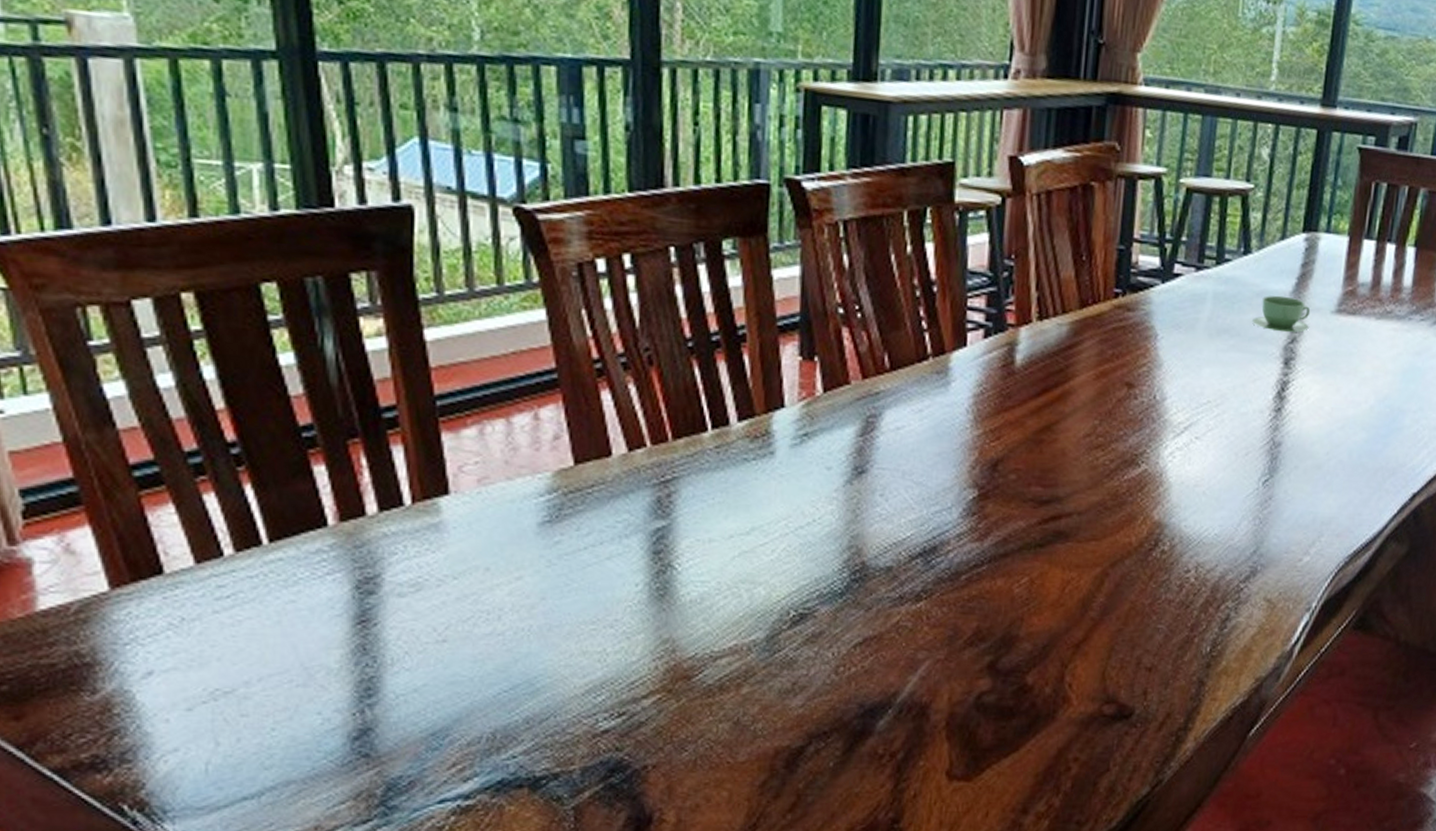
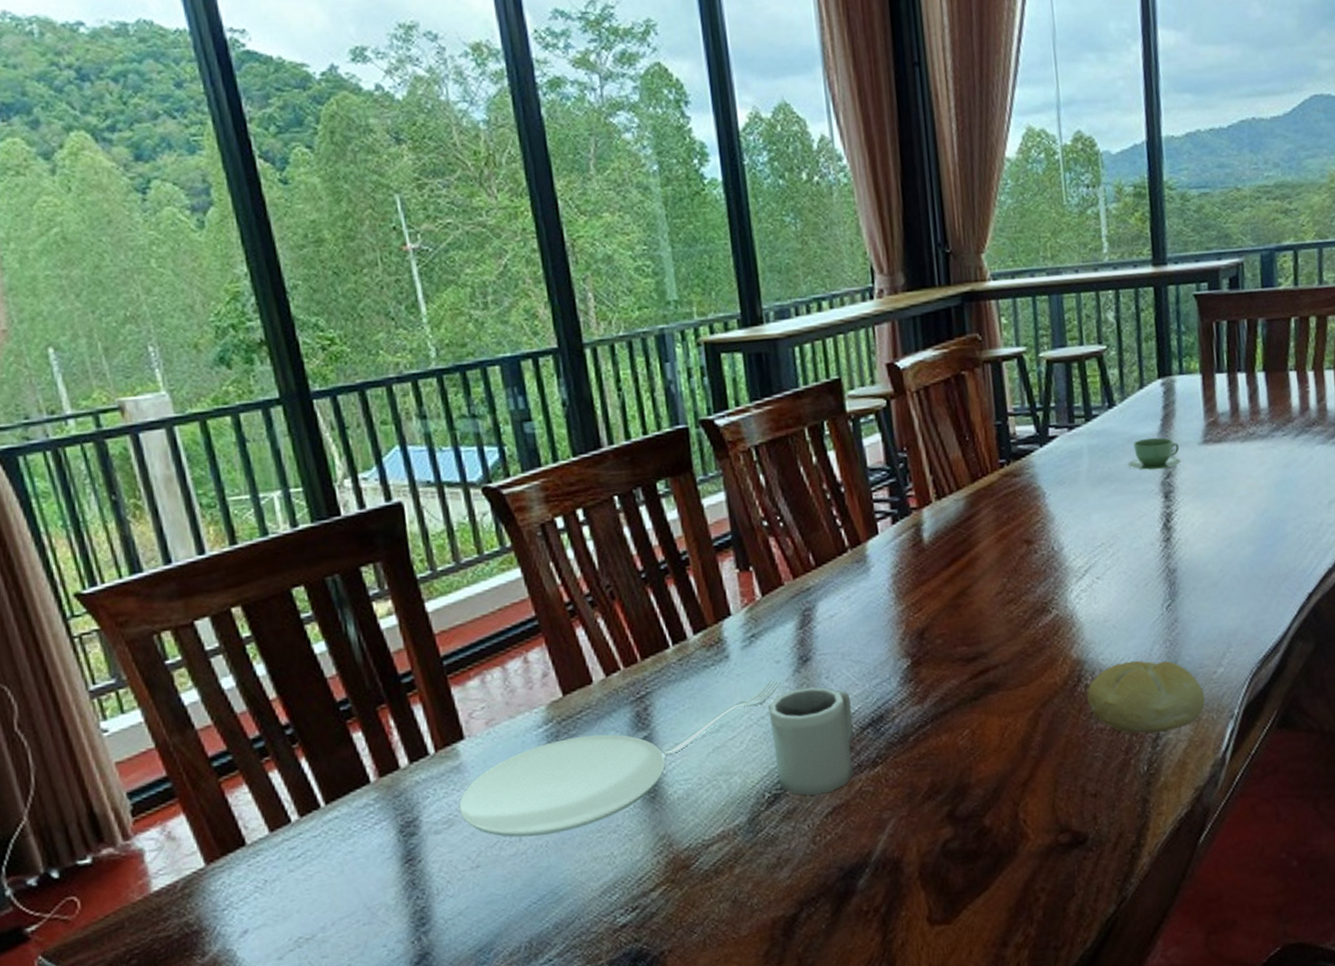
plate: none [432,514,682,618] -> present [459,734,665,837]
fork: none [680,488,829,551] -> present [662,680,781,755]
cup: none [808,502,904,622] -> present [768,687,854,796]
bread roll: none [1160,533,1285,614] -> present [1086,660,1205,734]

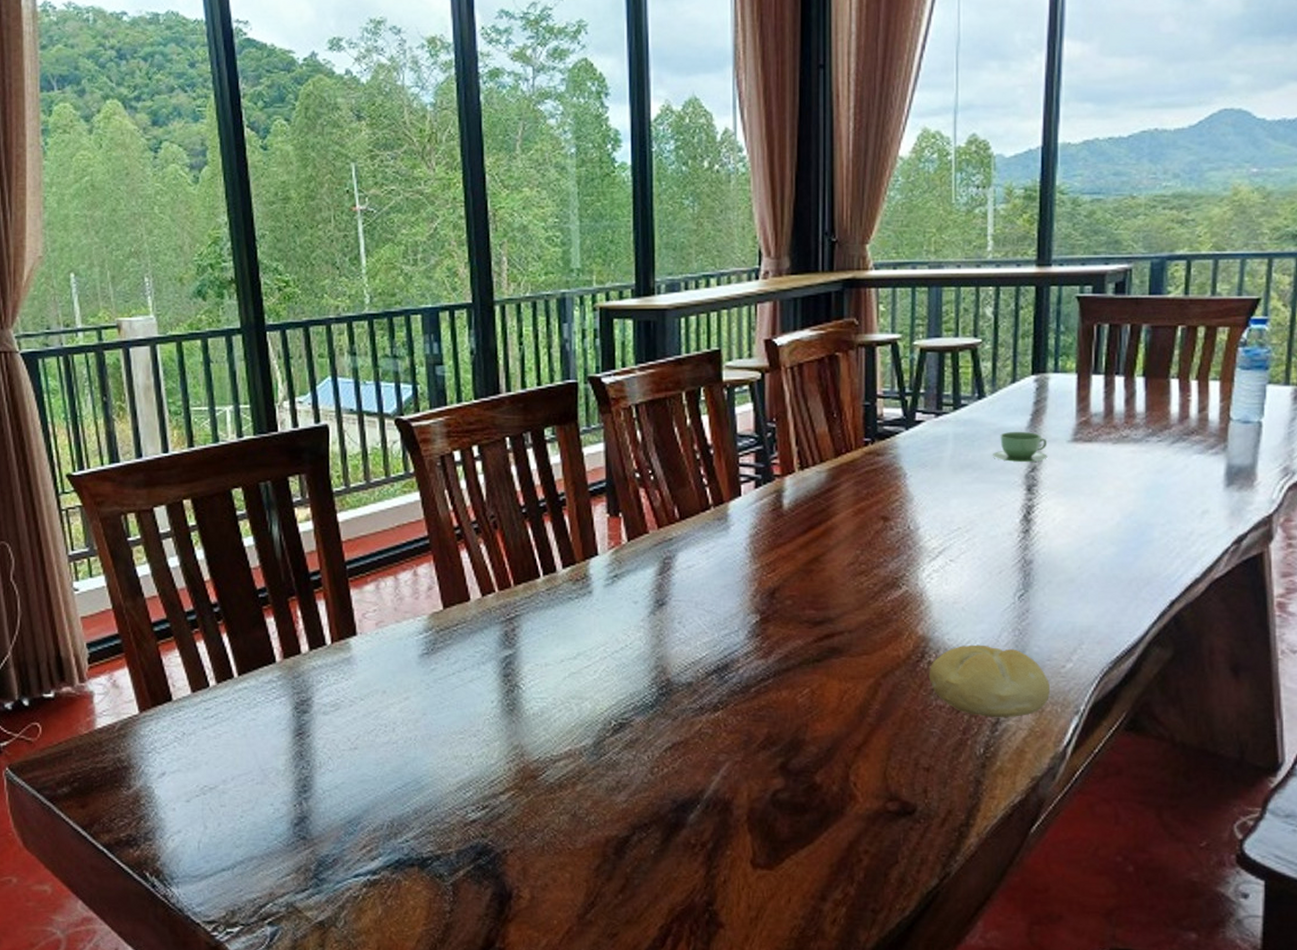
plate: present [459,734,665,837] -> none [346,647,525,729]
fork: present [662,680,781,755] -> none [524,619,637,673]
cup: present [768,687,854,796] -> none [623,630,700,729]

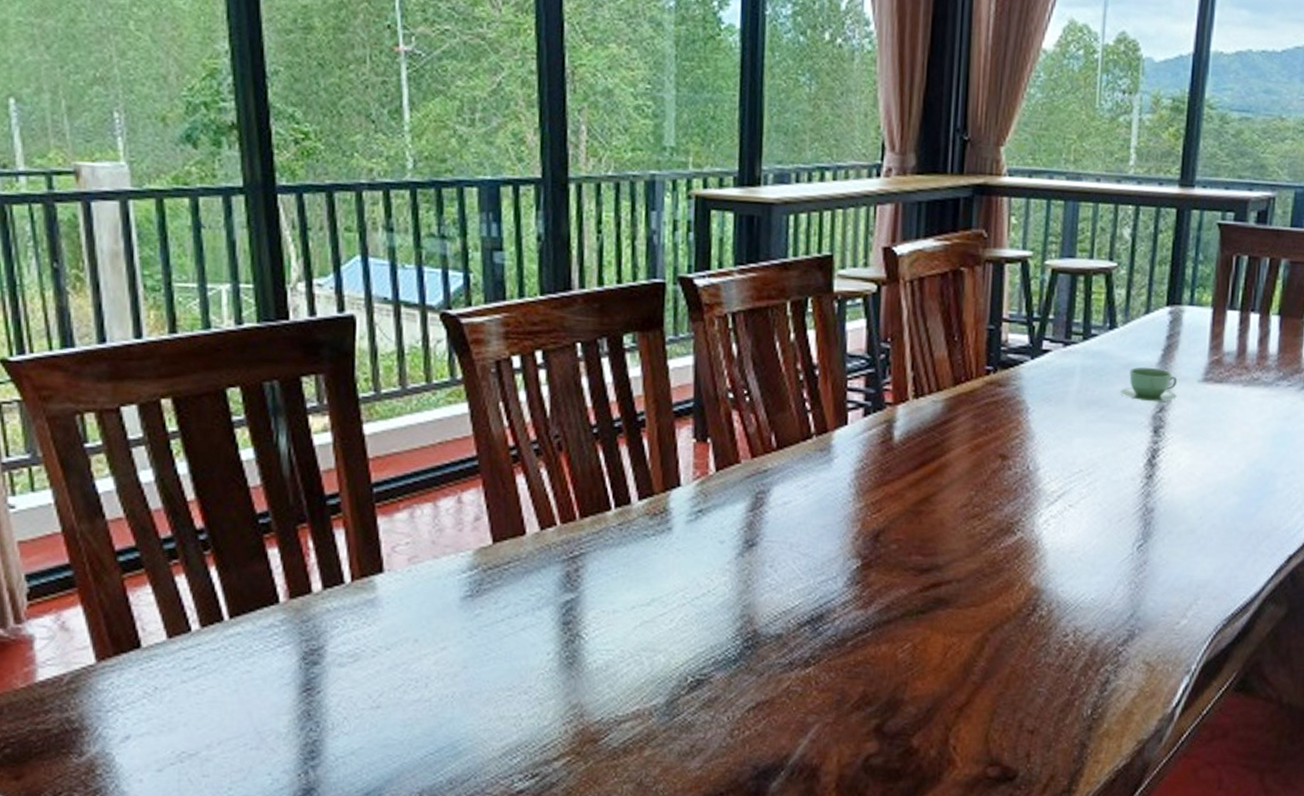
bread roll: present [928,644,1050,718] -> none [1039,598,1163,677]

